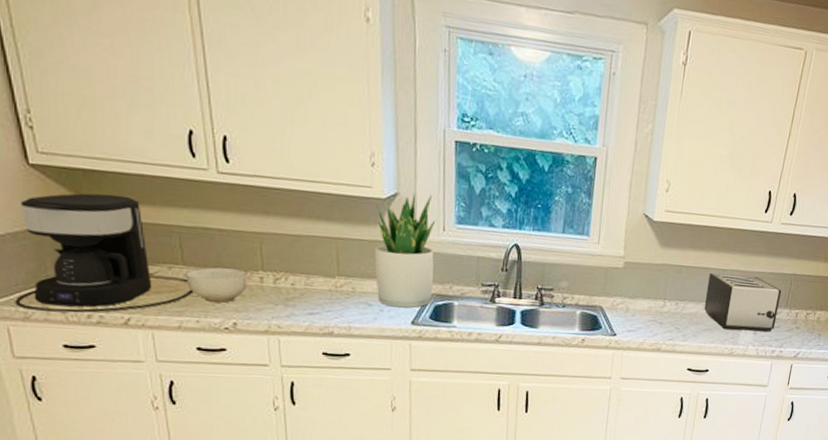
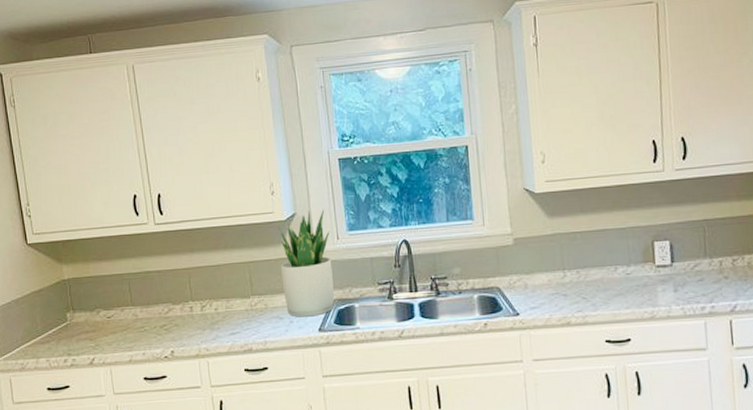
coffee maker: present [15,193,194,313] -> none [16,256,140,361]
bowl: present [185,267,247,303] -> none [133,302,181,335]
toaster: present [703,272,782,332] -> none [607,229,698,292]

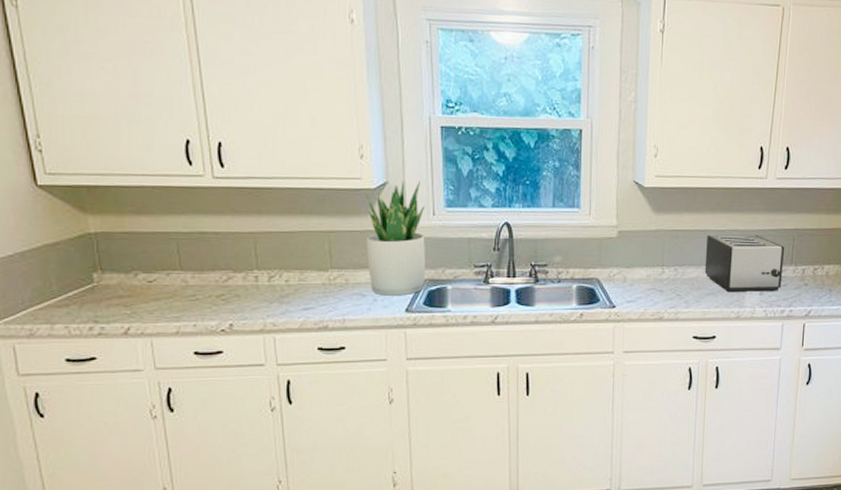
toaster: none [607,229,698,292] -> present [704,234,785,293]

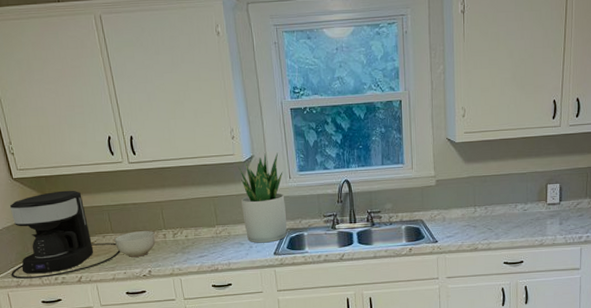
coffee maker: none [21,207,191,326] -> present [9,190,121,279]
bowl: none [183,269,243,304] -> present [114,230,156,257]
toaster: present [704,234,785,293] -> none [510,174,580,225]

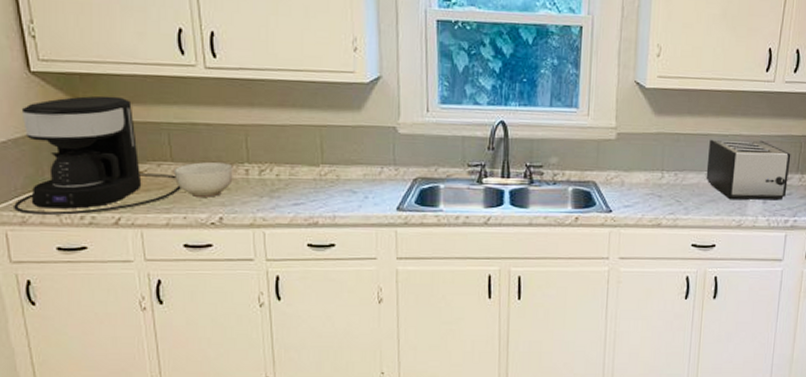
planter: present [238,152,287,243] -> none [358,74,419,194]
toaster: none [510,174,580,225] -> present [706,139,791,201]

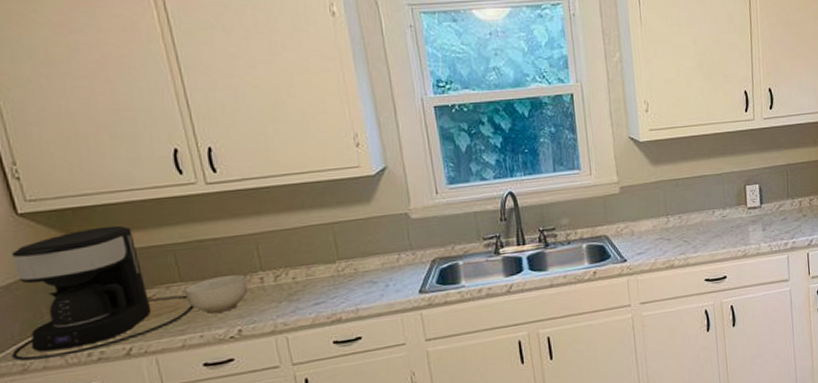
toaster: present [706,139,791,201] -> none [705,174,782,233]

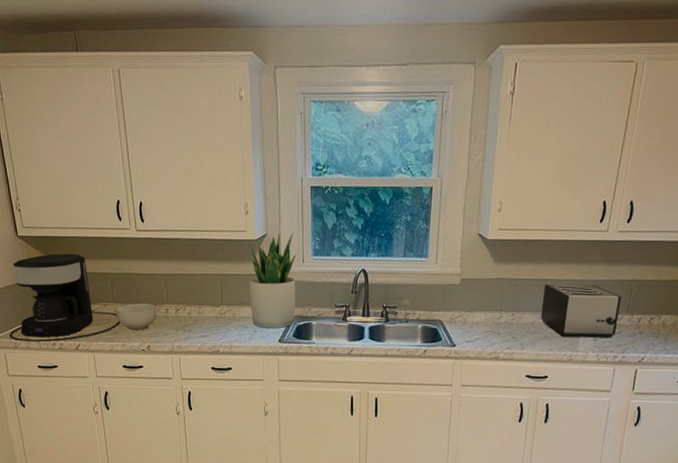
planter: none [366,161,436,280] -> present [249,232,297,329]
toaster: none [705,174,782,233] -> present [540,283,622,338]

